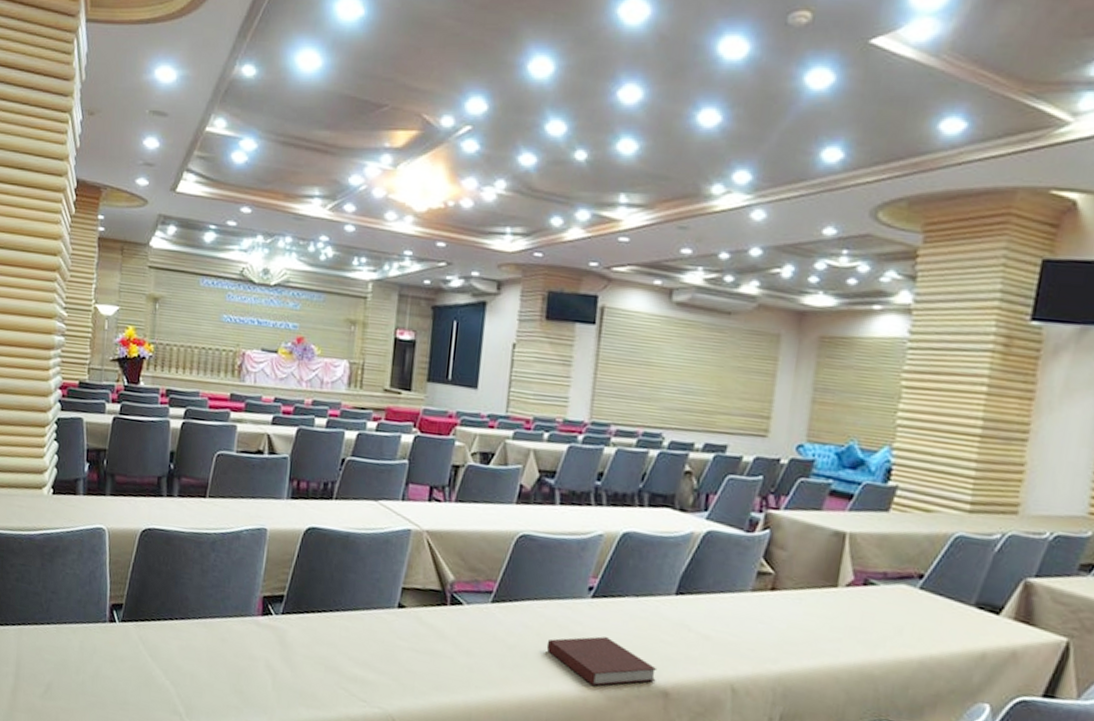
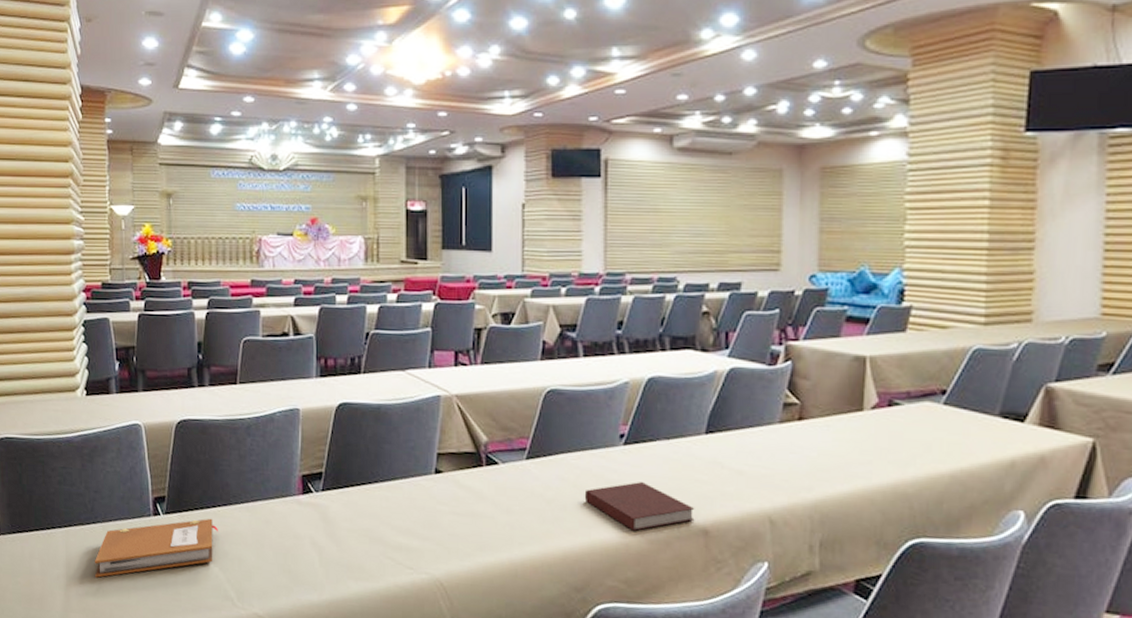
notebook: none [44,630,173,680] -> present [95,518,218,578]

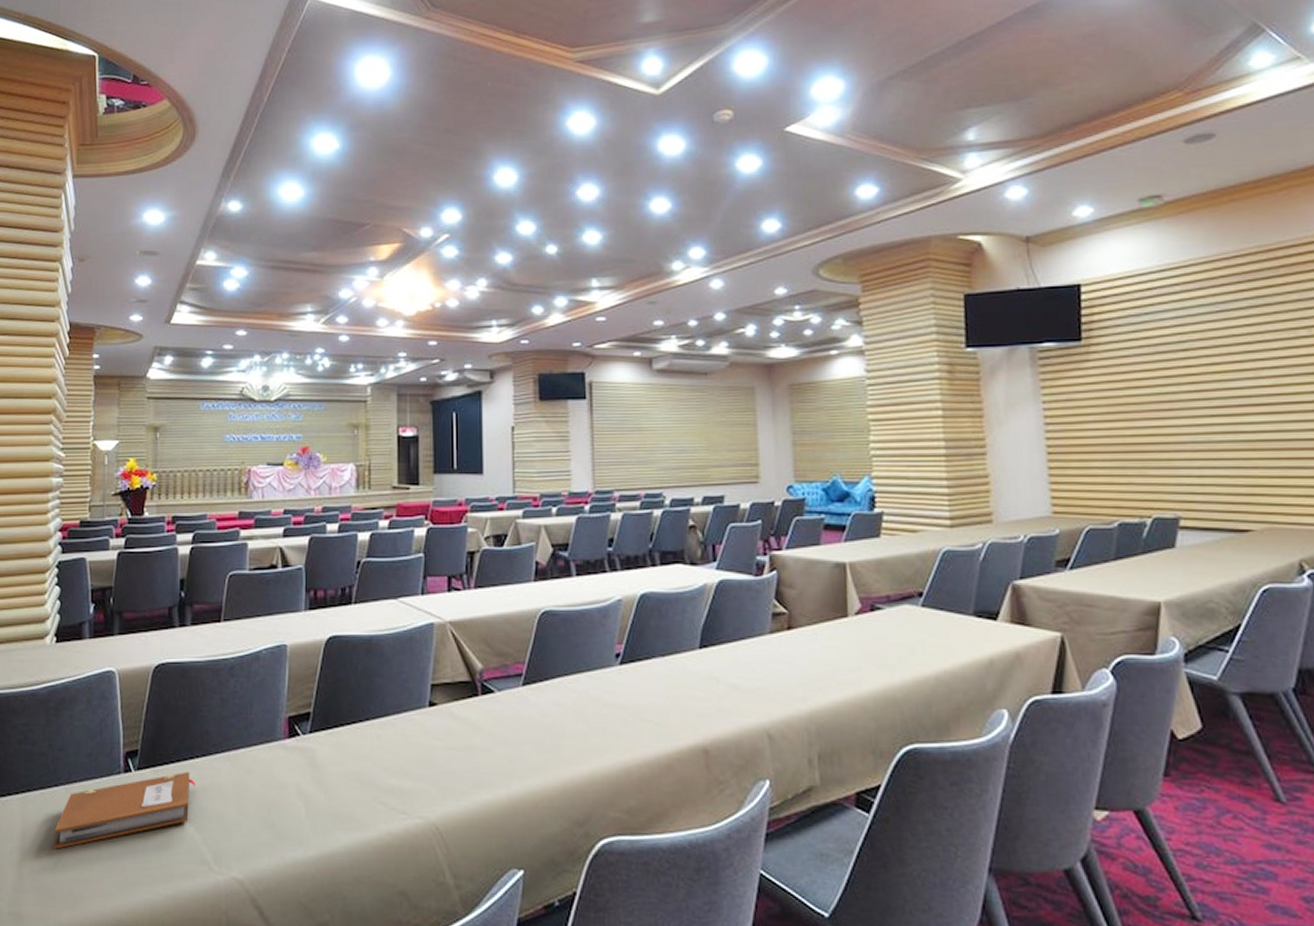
notebook: present [584,482,695,531] -> none [582,703,694,755]

